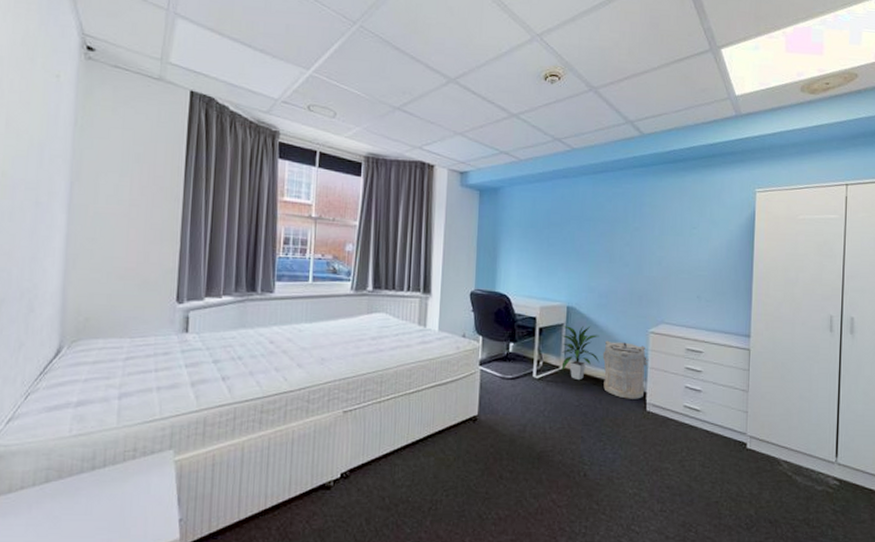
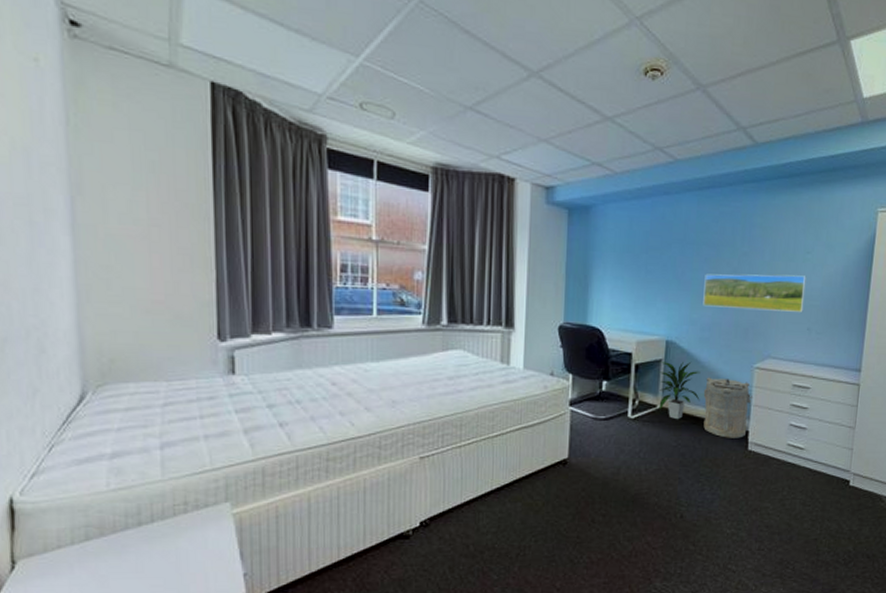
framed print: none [600,246,694,281] -> present [703,274,807,312]

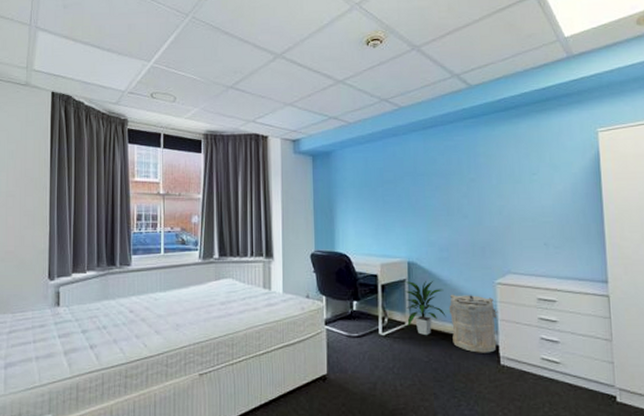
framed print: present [703,274,807,312] -> none [437,195,538,230]

